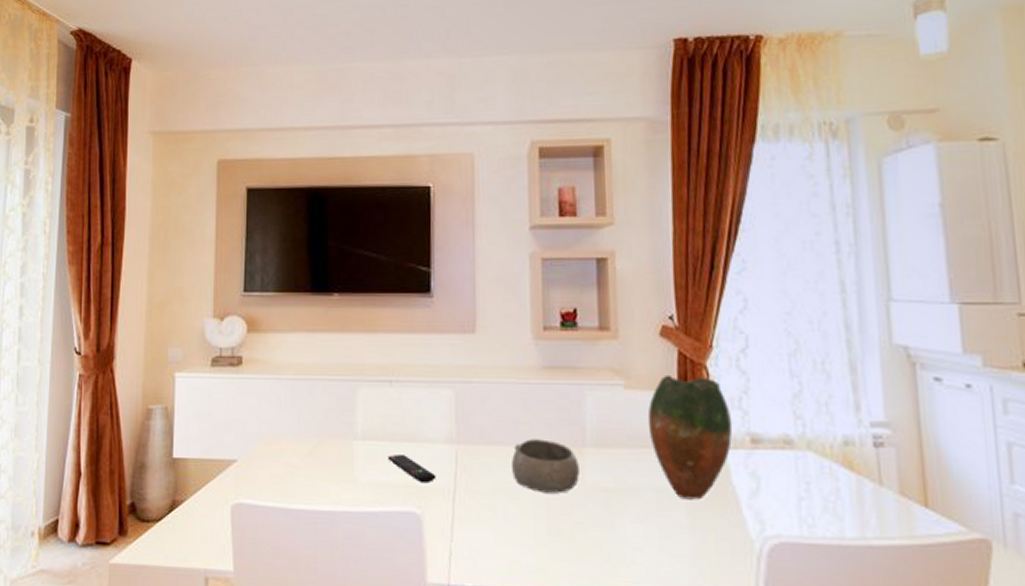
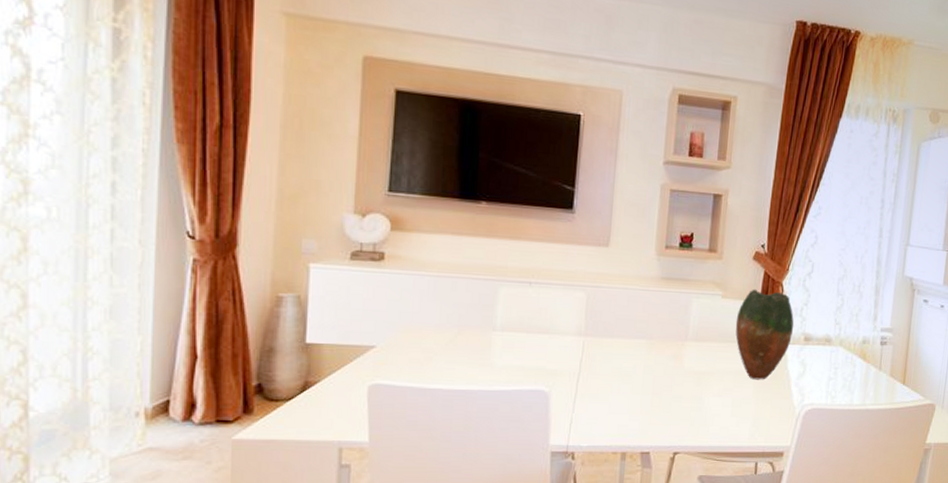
remote control: present [387,455,436,483] -> none [523,344,565,367]
bowl: present [510,439,579,493] -> none [627,334,681,375]

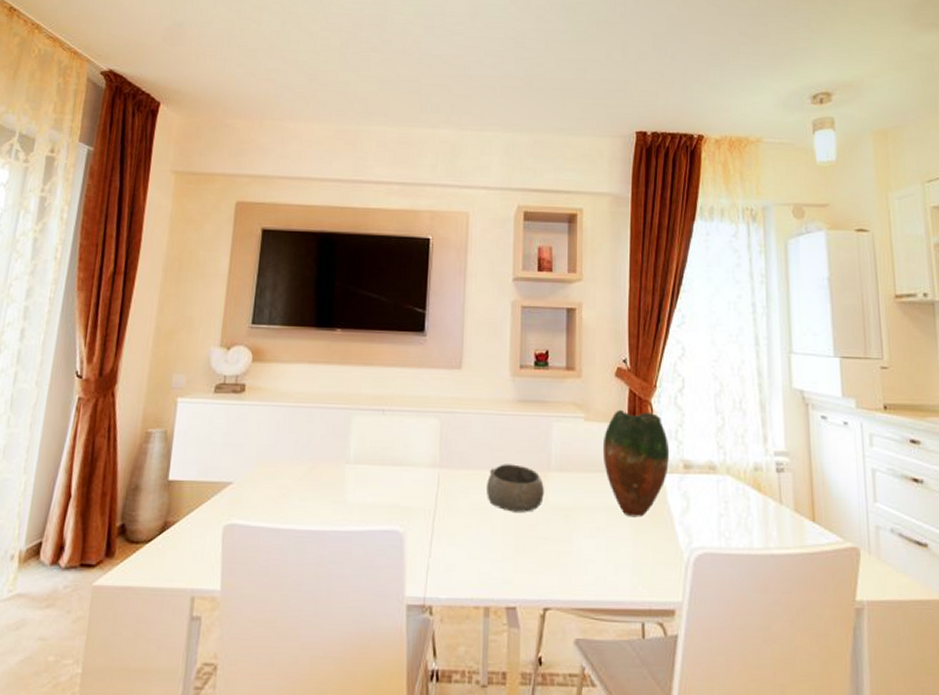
bowl: none [627,334,681,375] -> present [485,464,544,512]

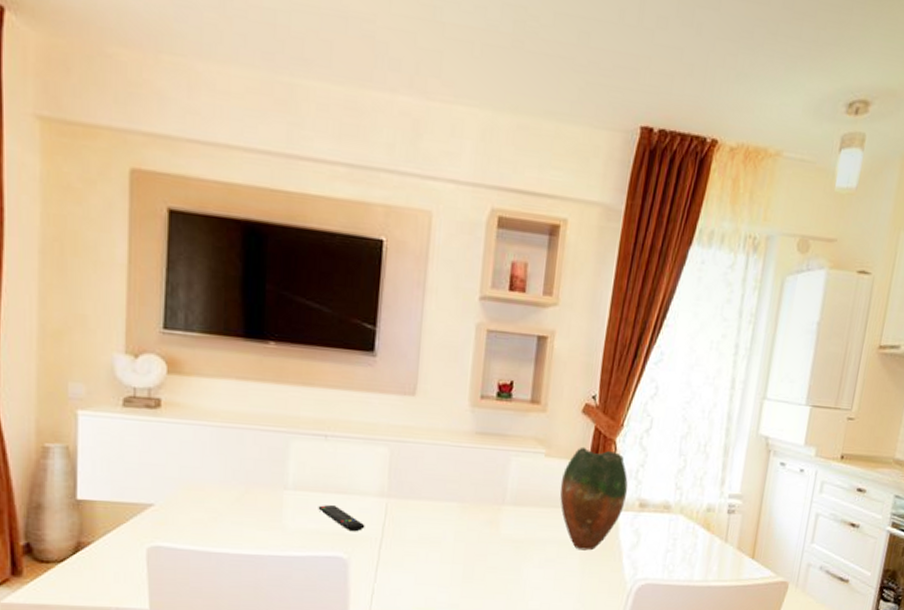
remote control: none [376,478,420,504] -> present [318,505,365,532]
bowl: present [485,464,544,512] -> none [436,496,497,543]

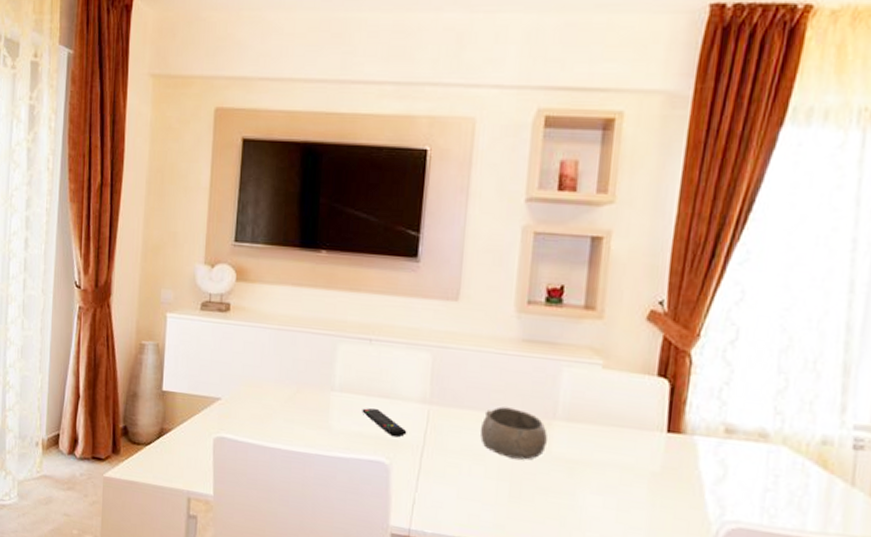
bowl: none [436,496,497,543] -> present [480,406,547,460]
vase: present [560,446,628,551] -> none [621,358,709,480]

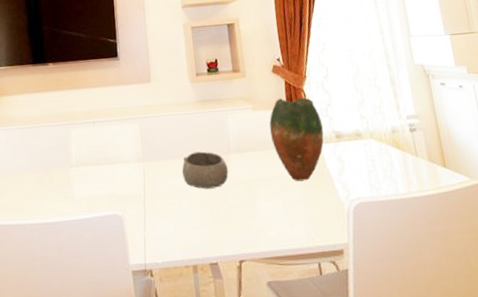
remote control: present [362,408,407,437] -> none [95,174,131,193]
vase: none [621,358,709,480] -> present [269,98,324,182]

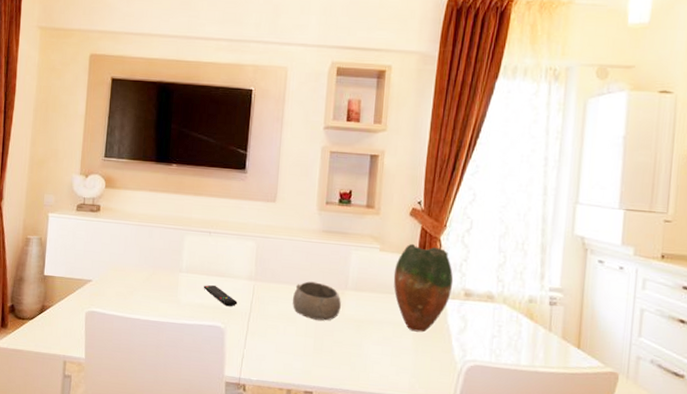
remote control: none [95,174,131,193] -> present [203,285,238,307]

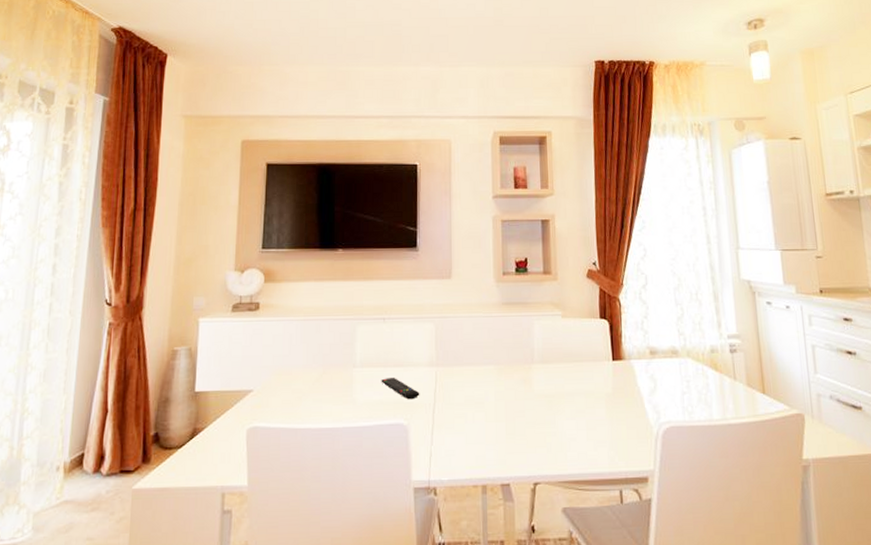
bowl: present [292,281,341,321] -> none [478,359,529,401]
vase: present [393,243,454,333] -> none [578,306,638,399]

